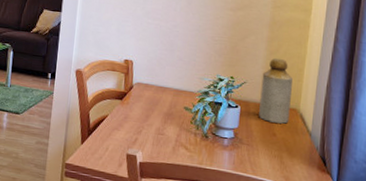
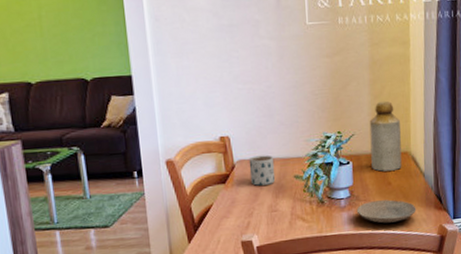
mug: none [144,82,169,110] -> present [248,155,276,186]
plate: none [238,147,299,173] -> present [356,199,416,224]

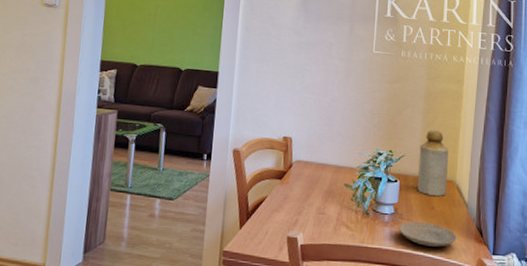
mug: present [248,155,276,186] -> none [304,159,329,188]

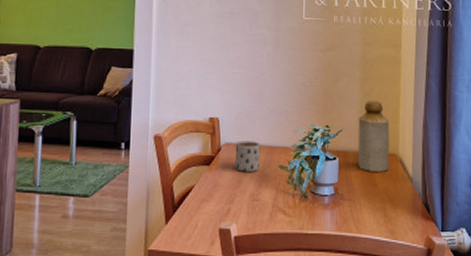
mug: none [304,159,329,188] -> present [235,140,261,172]
plate: present [398,222,457,247] -> none [340,202,403,228]

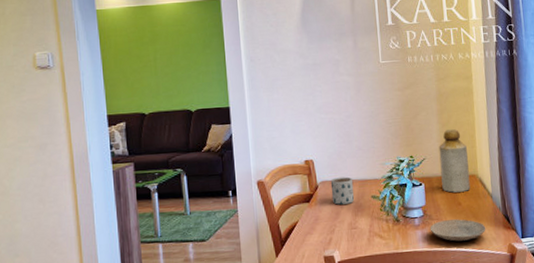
plate: none [340,202,403,228] -> present [429,219,486,242]

